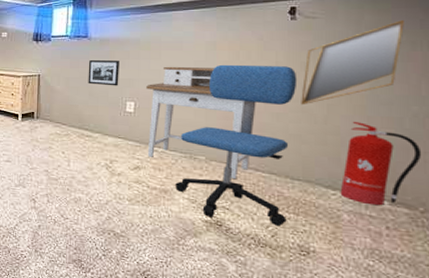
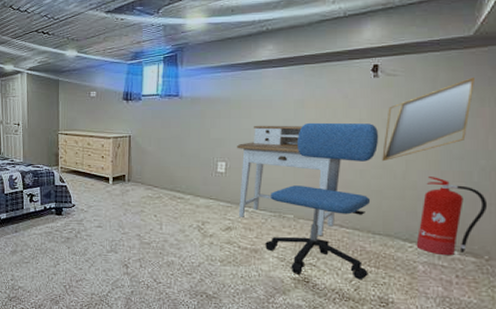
picture frame: present [88,60,119,86] -> none [179,120,210,146]

